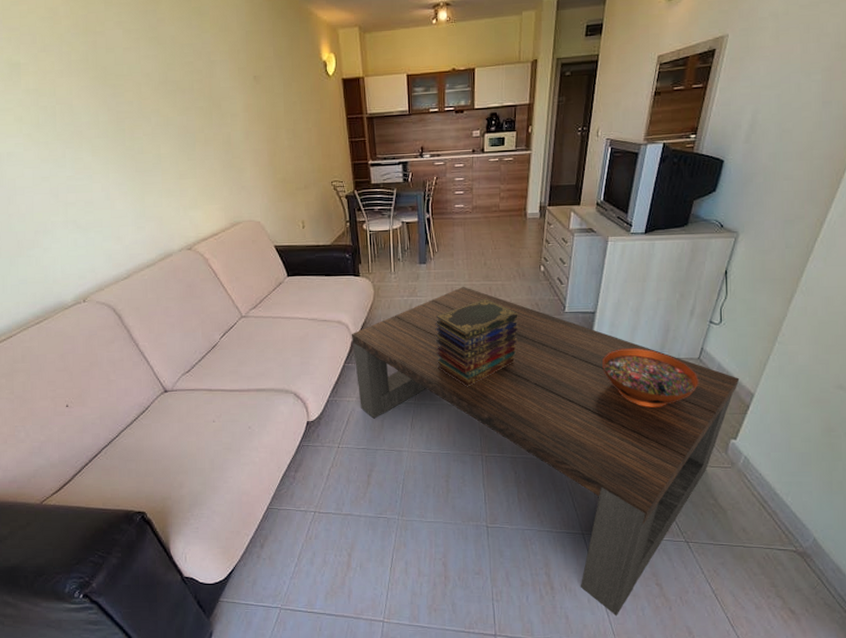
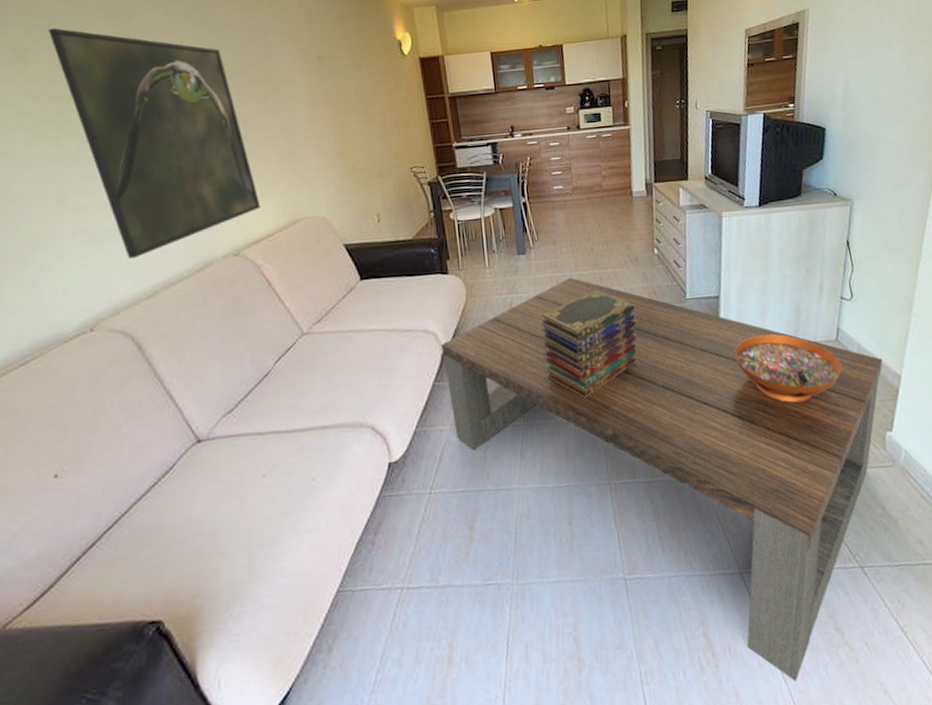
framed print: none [33,44,208,247] -> present [48,28,261,258]

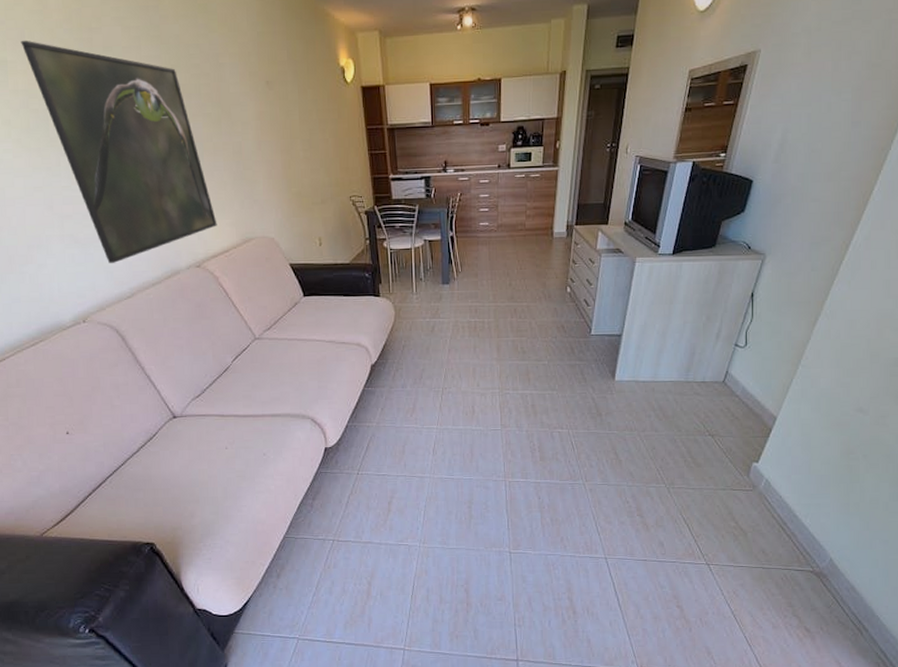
coffee table: present [440,278,883,682] -> none [371,308,763,639]
book stack: present [540,289,638,398] -> none [458,320,544,411]
decorative bowl: present [734,334,842,403] -> none [628,371,723,431]

